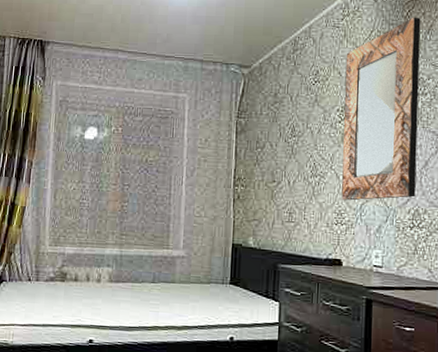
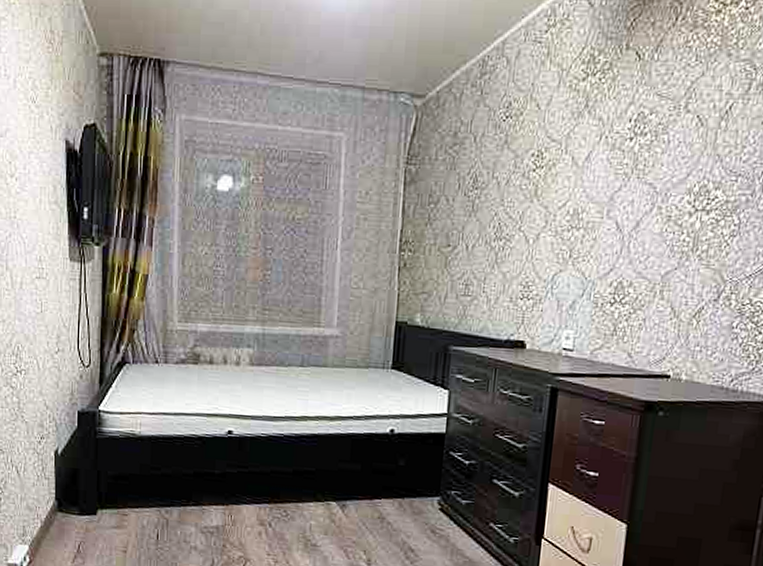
home mirror: present [341,17,421,201] -> none [530,28,649,270]

